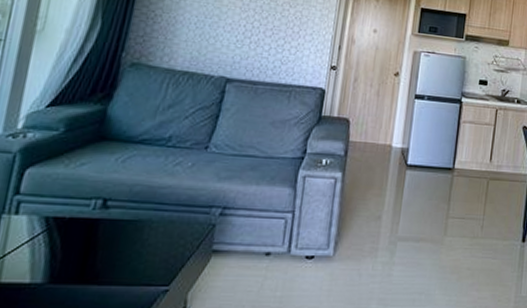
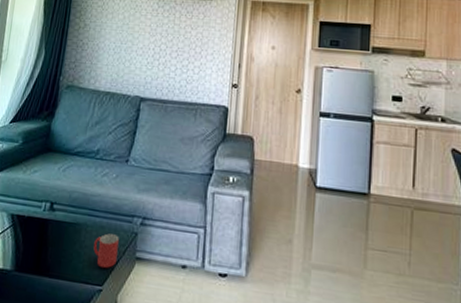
mug: none [159,228,193,265] -> present [93,233,119,268]

